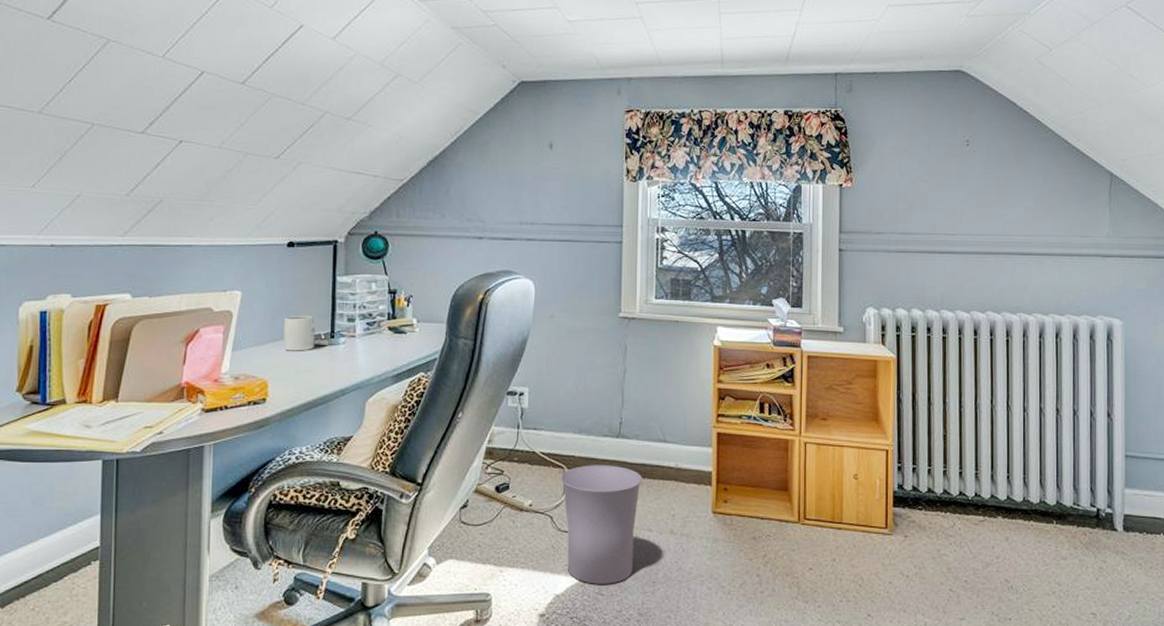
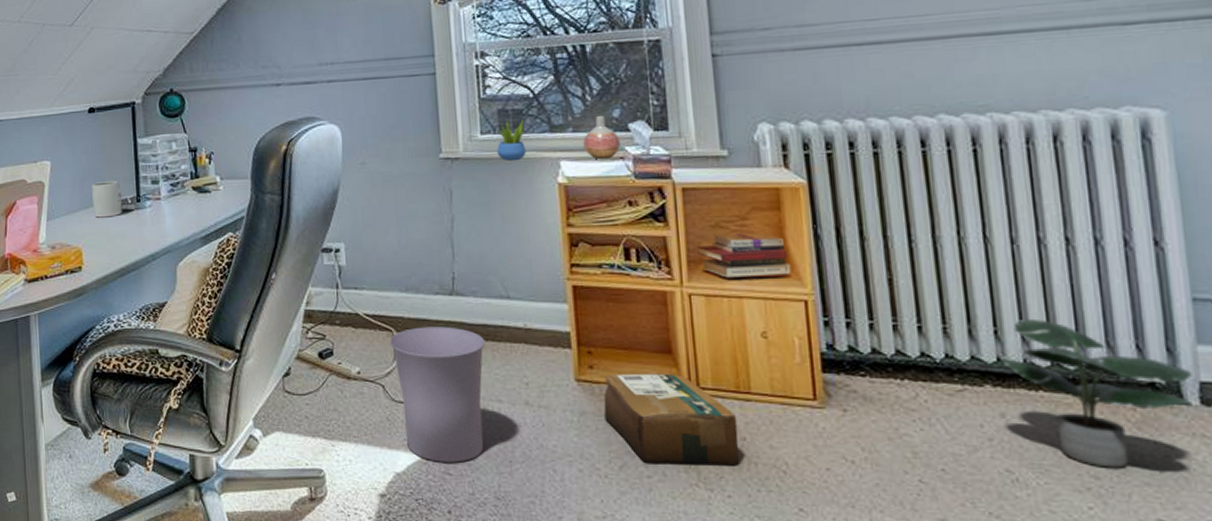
succulent plant: none [667,289,692,324] -> present [497,120,527,162]
cardboard box: none [732,507,831,580] -> present [603,373,739,465]
vase: none [736,292,765,328] -> present [583,116,621,160]
books: none [814,395,879,432] -> present [697,233,791,279]
potted plant: none [1009,467,1120,577] -> present [1000,318,1193,468]

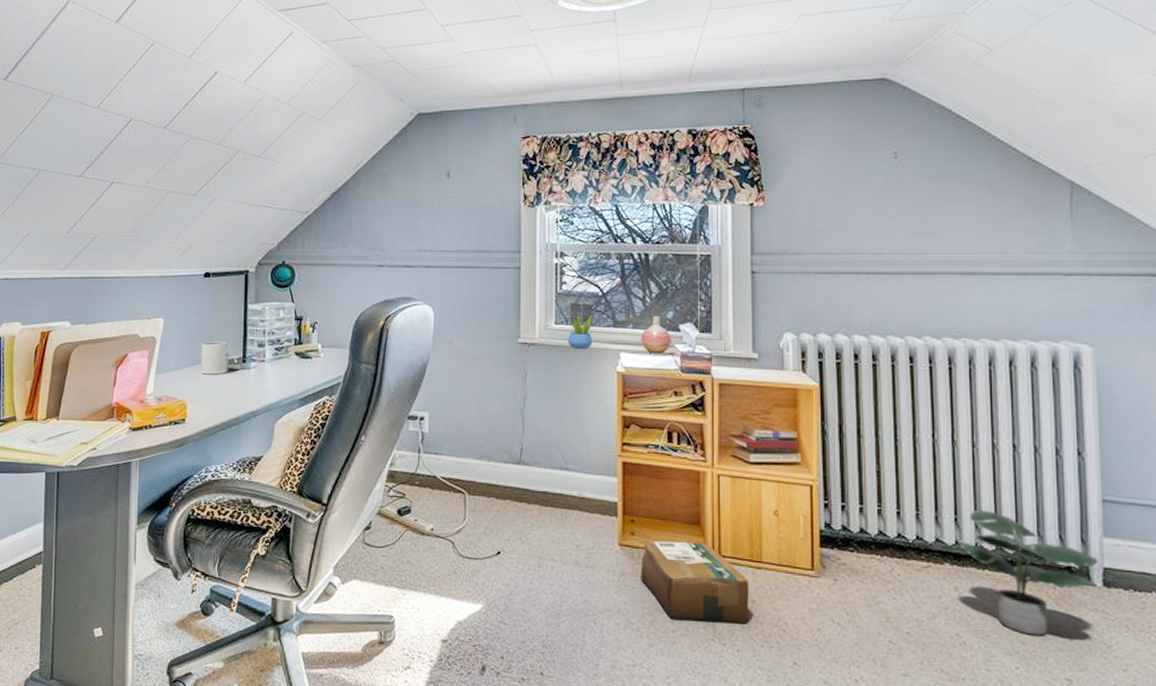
waste bin: present [390,326,486,463] -> none [462,491,545,614]

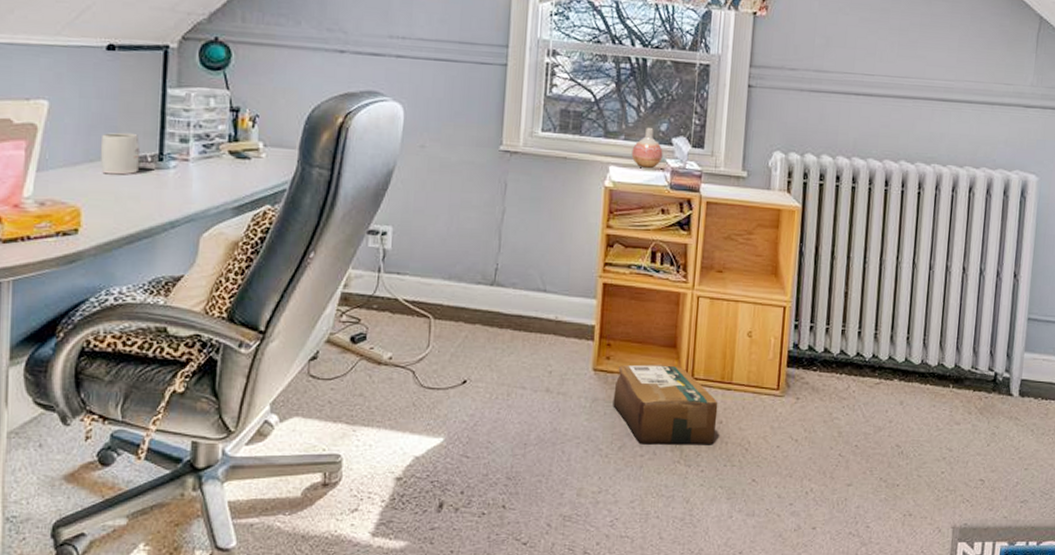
succulent plant: present [568,314,593,350] -> none [554,121,583,162]
books: present [727,425,801,465] -> none [710,245,779,287]
potted plant: present [958,509,1098,636] -> none [907,328,1018,442]

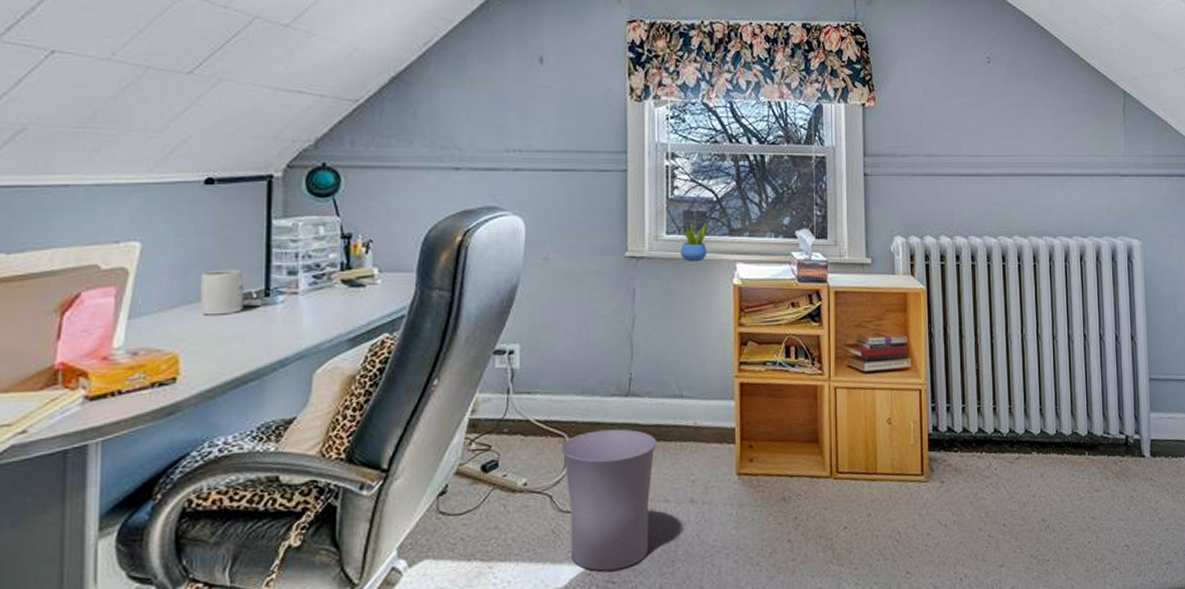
waste bin: none [426,315,518,446] -> present [561,429,657,571]
succulent plant: none [554,121,583,162] -> present [681,222,707,262]
cardboard box: present [613,364,718,444] -> none [760,461,866,547]
vase: present [631,128,663,169] -> none [757,223,788,264]
books: none [710,245,779,287] -> present [843,332,911,372]

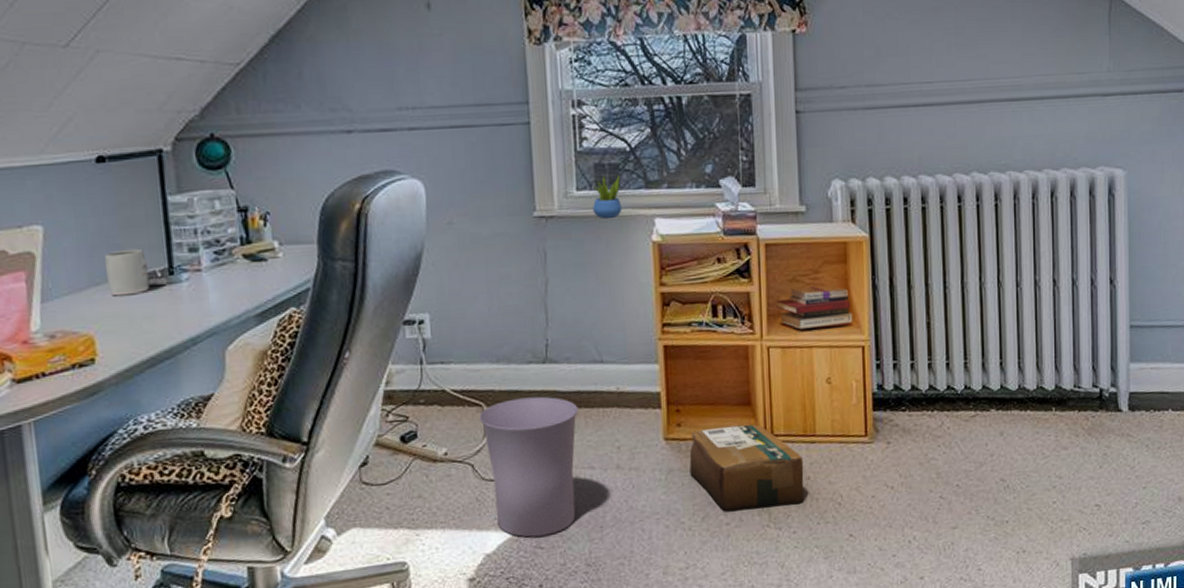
cardboard box: none [760,461,866,547] -> present [689,424,804,511]

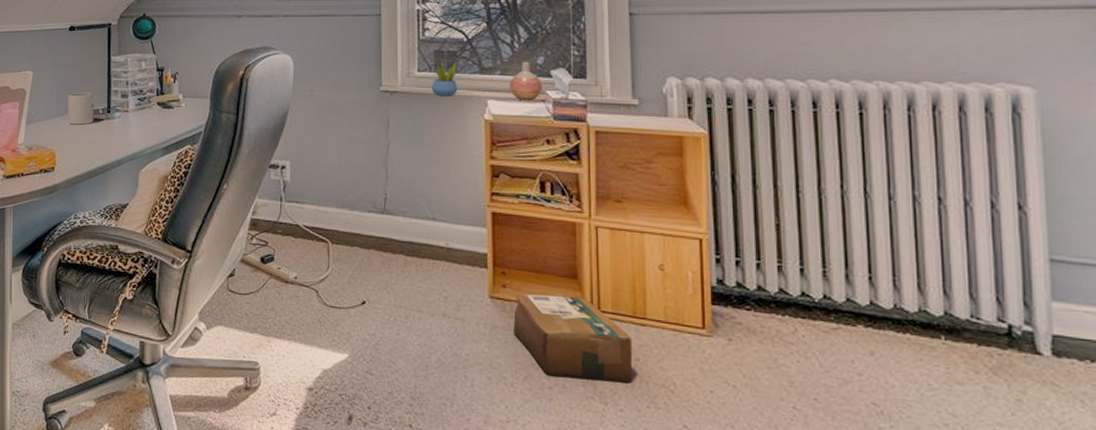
waste bin: present [479,396,579,538] -> none [325,240,411,364]
vase: none [677,172,712,217] -> present [509,62,542,101]
books: present [776,285,853,330] -> none [606,174,689,218]

